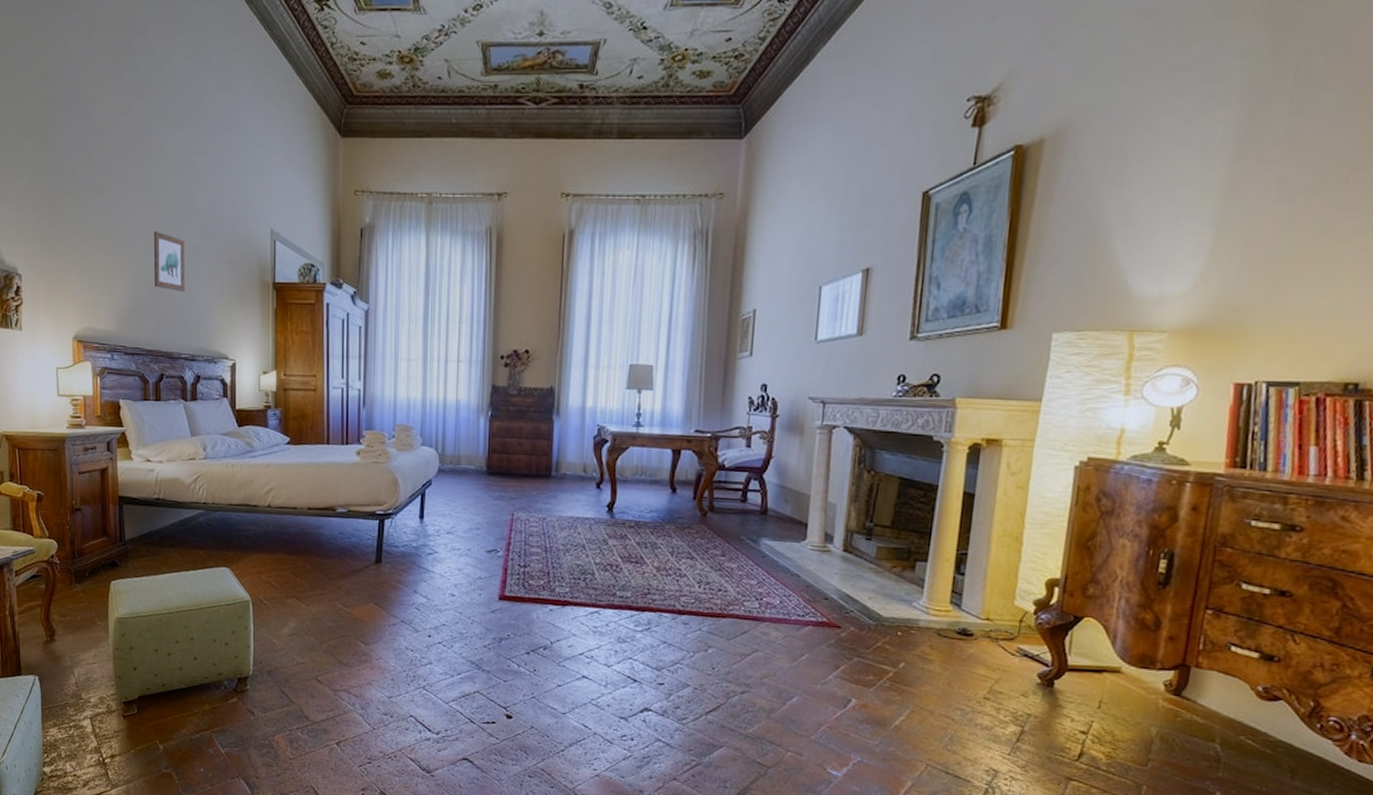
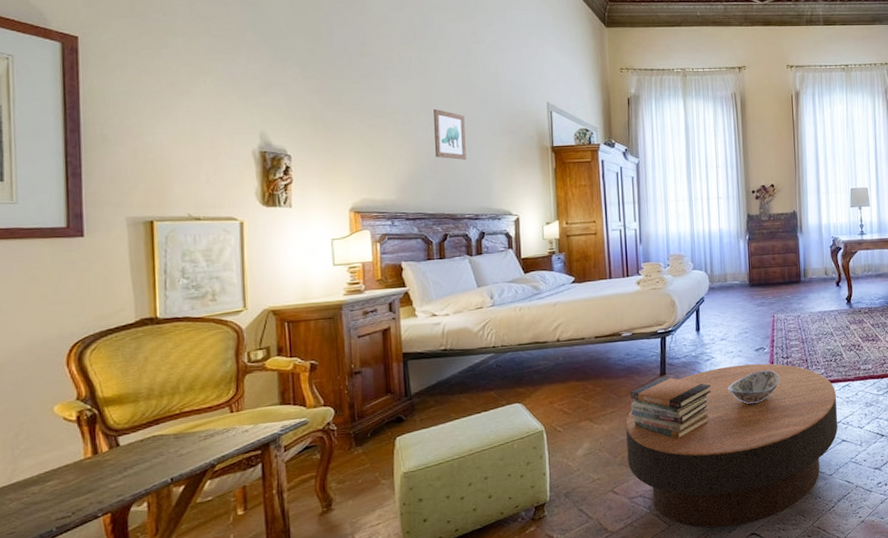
coffee table: none [334,565,582,746] -> present [626,363,838,528]
book stack: none [340,564,431,638] -> present [630,376,711,440]
decorative bowl: none [451,576,513,614] -> present [728,370,780,405]

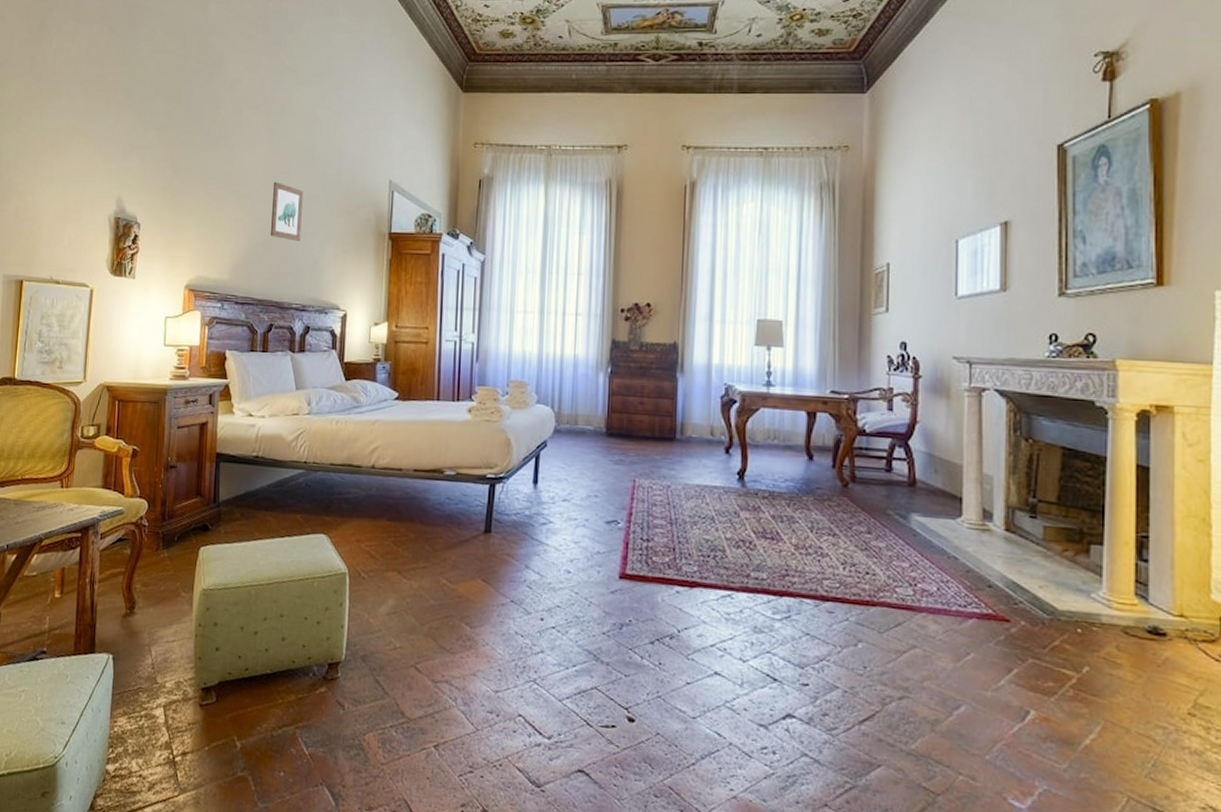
coffee table: present [626,363,838,528] -> none [435,536,712,755]
book stack: present [630,376,711,440] -> none [444,534,544,621]
decorative bowl: present [728,370,780,405] -> none [566,551,635,595]

